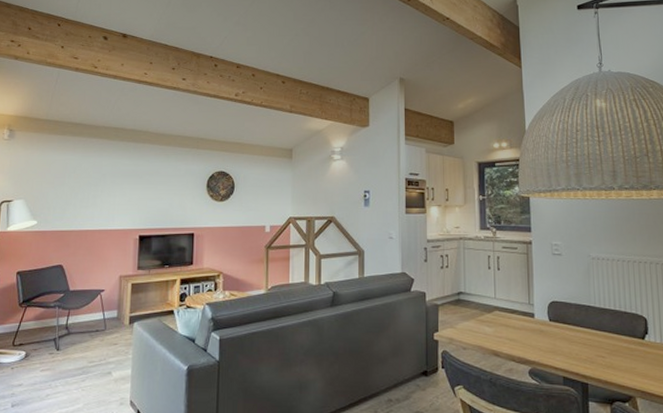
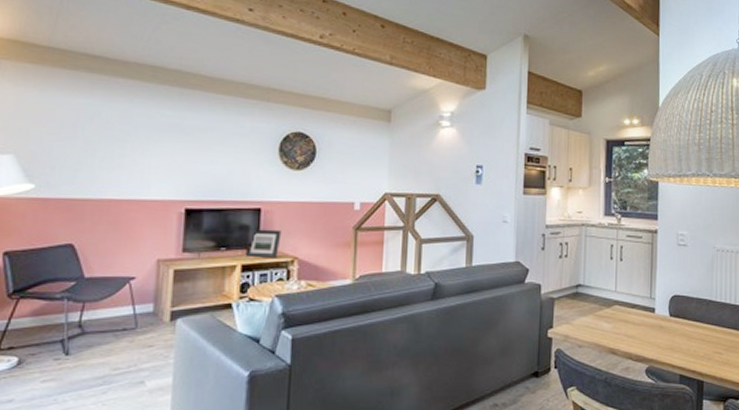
picture frame: none [183,250,210,273] -> present [245,229,282,258]

